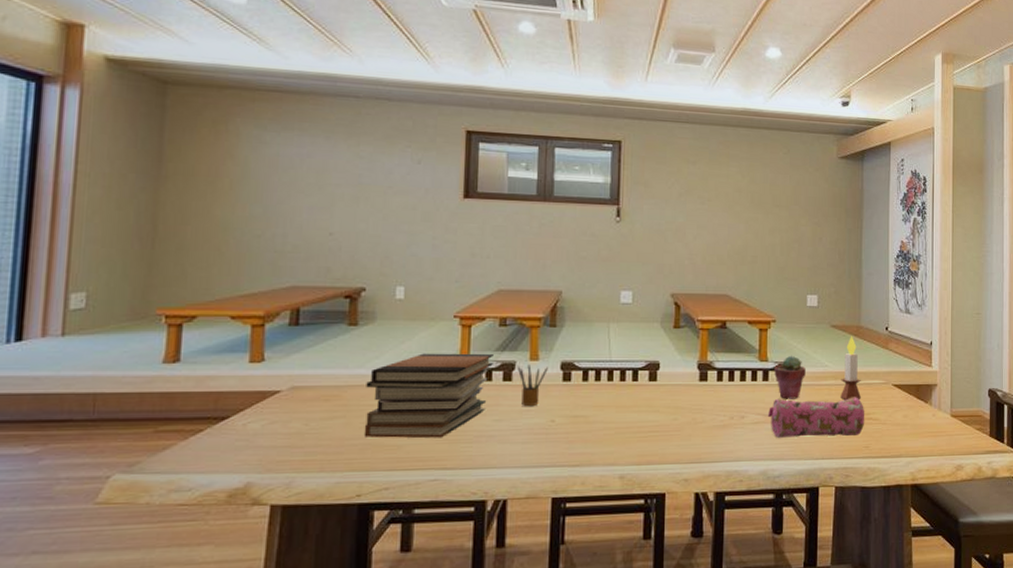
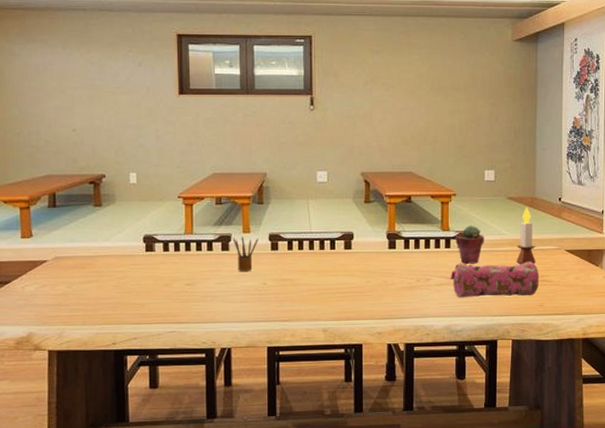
book stack: present [364,353,493,439] -> none [112,227,213,298]

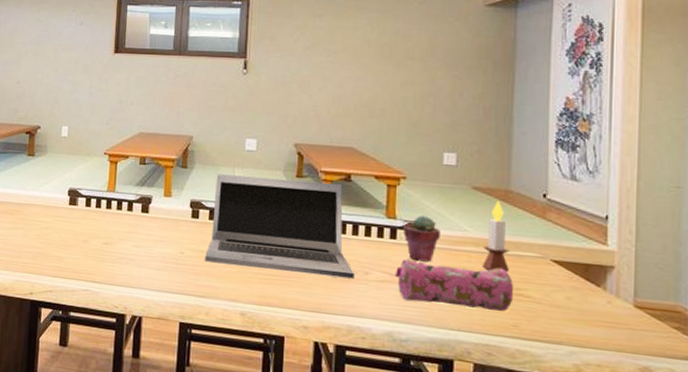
pencil box: present [232,236,258,271] -> none [153,200,179,237]
laptop: none [287,205,418,289] -> present [205,174,354,279]

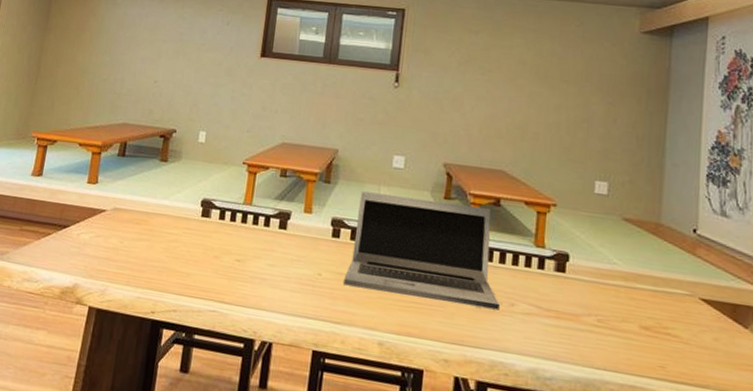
pencil case: present [394,258,513,311] -> none [541,290,661,351]
potted succulent: present [403,215,440,262] -> none [551,245,589,296]
candle: present [483,200,510,272] -> none [631,233,659,309]

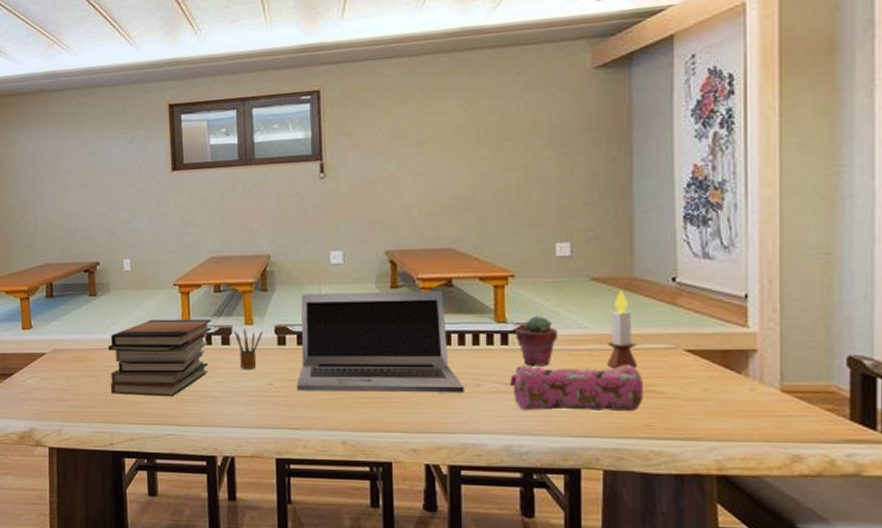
book stack: none [162,193,273,273] -> present [108,318,212,397]
pencil box: none [292,216,320,257] -> present [233,329,263,369]
pencil case: none [541,290,661,351] -> present [509,364,643,412]
potted succulent: none [551,245,589,296] -> present [515,315,557,366]
candle: none [631,233,659,309] -> present [607,290,639,369]

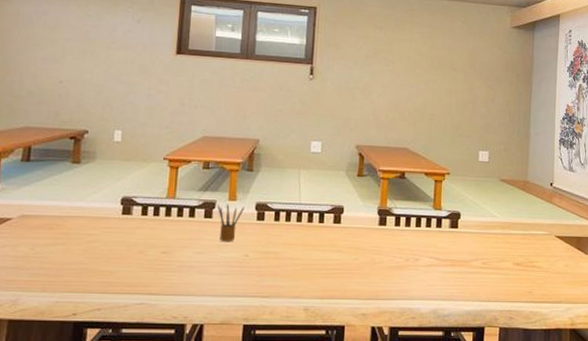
book stack: present [108,318,212,397] -> none [81,190,197,267]
laptop: present [297,290,464,393] -> none [270,176,407,266]
pencil case: present [509,364,643,412] -> none [439,244,529,282]
potted succulent: present [515,315,557,366] -> none [447,205,476,246]
candle: present [607,290,639,369] -> none [507,190,527,249]

